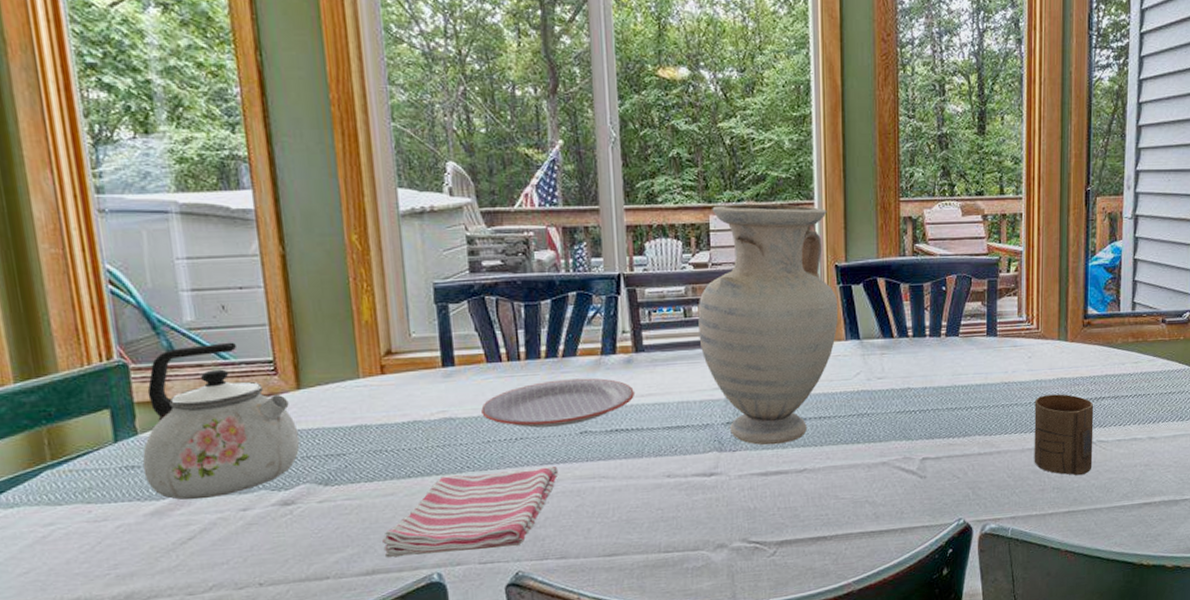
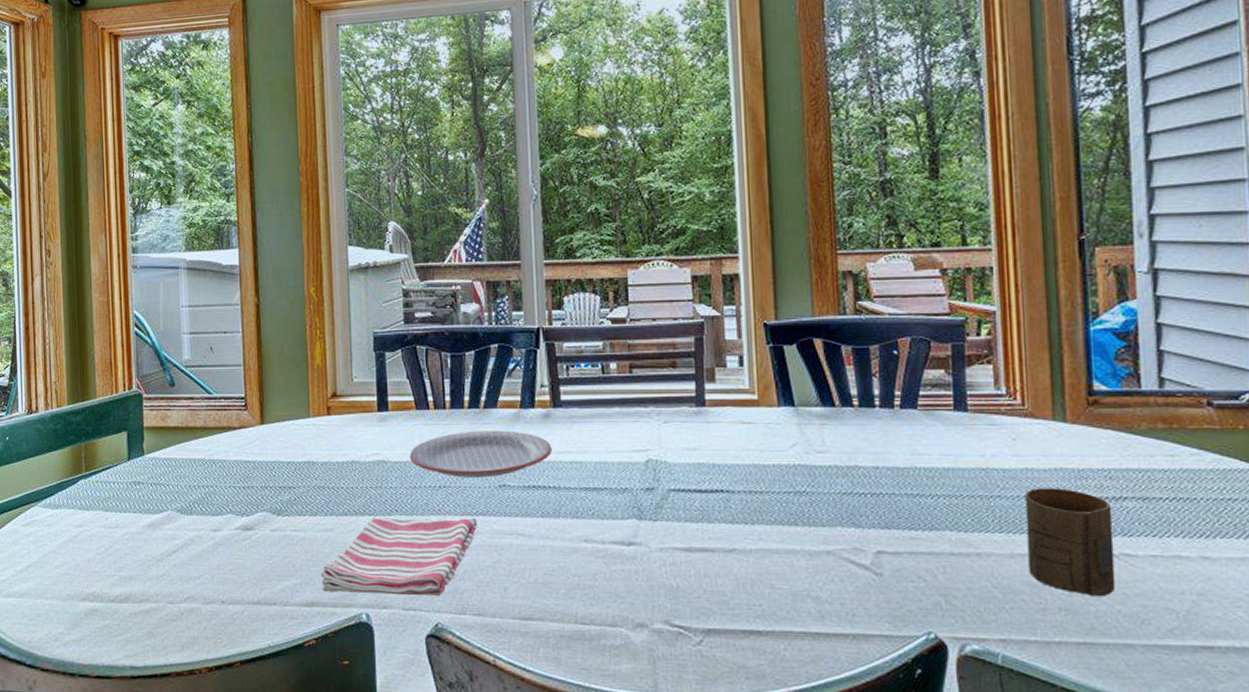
kettle: present [142,342,300,500] -> none [145,379,260,517]
vase: present [698,203,839,446] -> none [616,258,769,518]

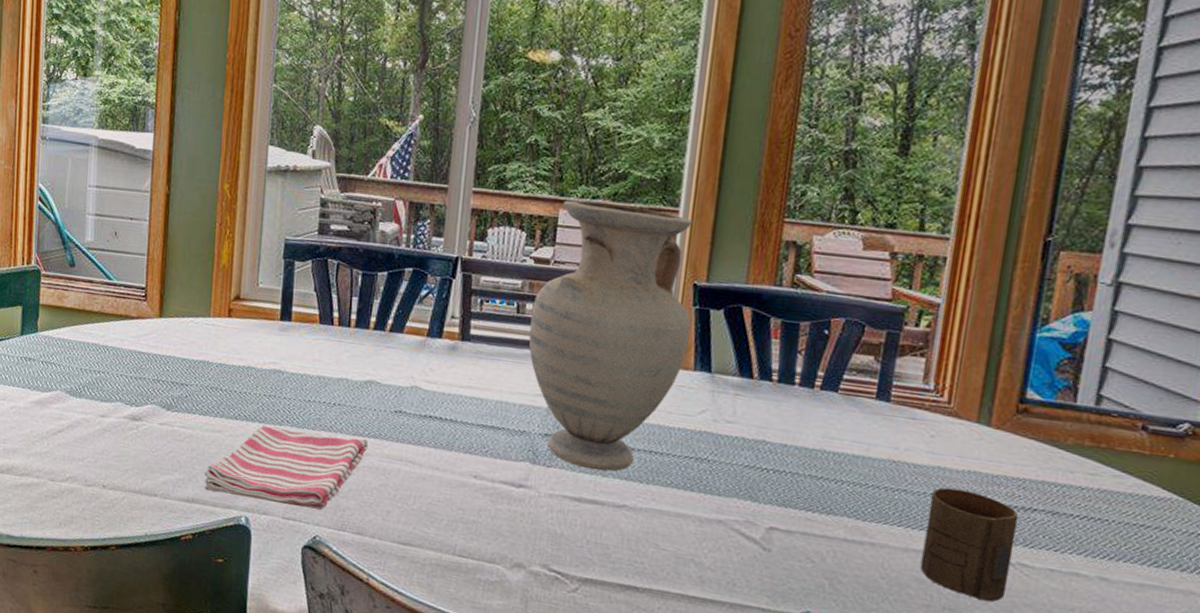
plate: present [410,430,552,477] -> none [308,352,454,402]
vase: none [616,258,769,518] -> present [529,200,693,472]

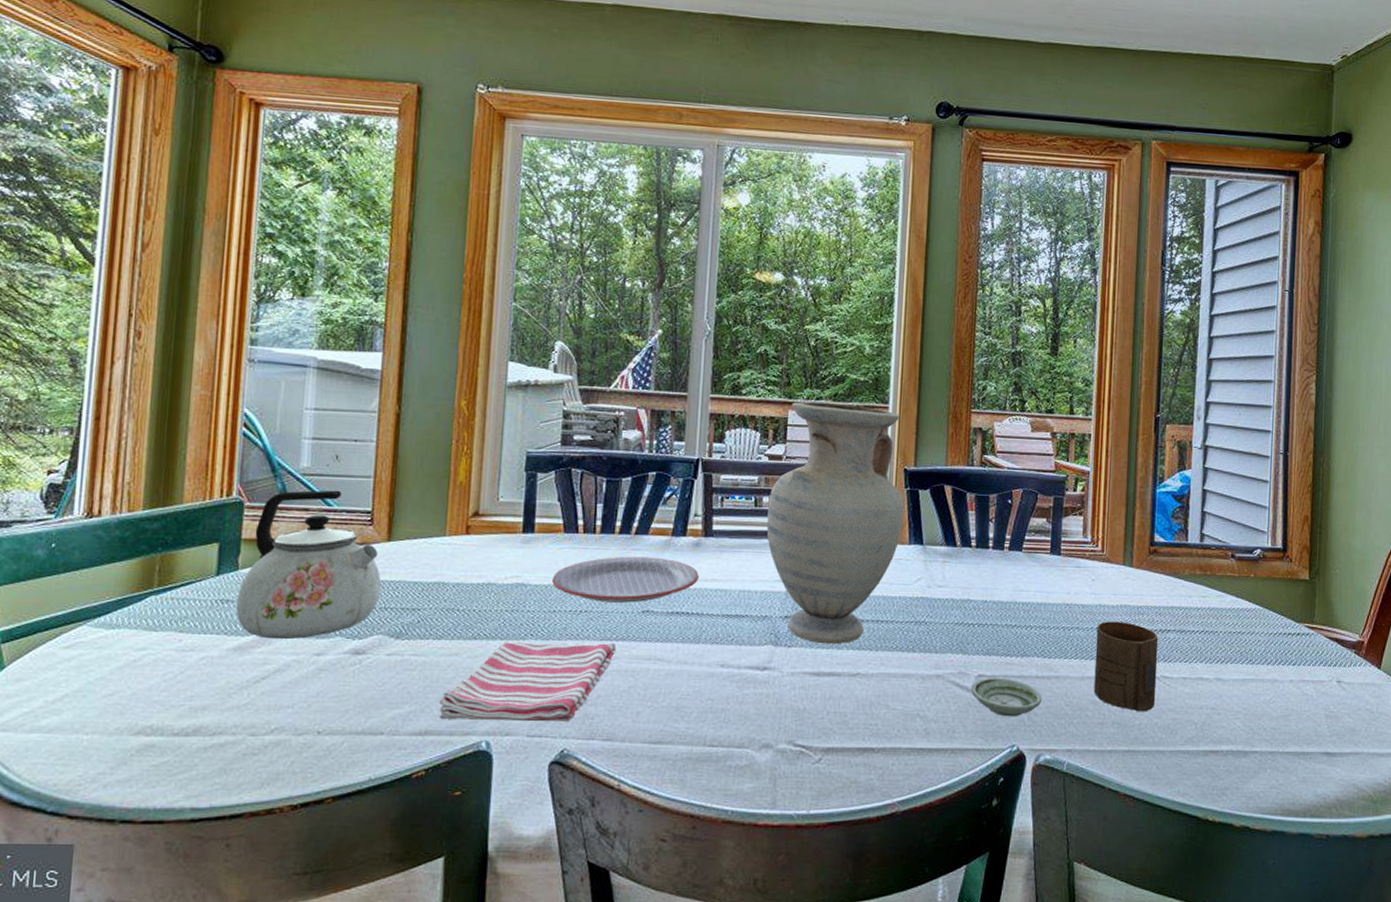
kettle: none [36,263,154,400] -> present [235,490,382,640]
plate: none [308,352,454,402] -> present [552,556,699,603]
saucer: none [759,532,849,582] -> present [971,678,1041,717]

